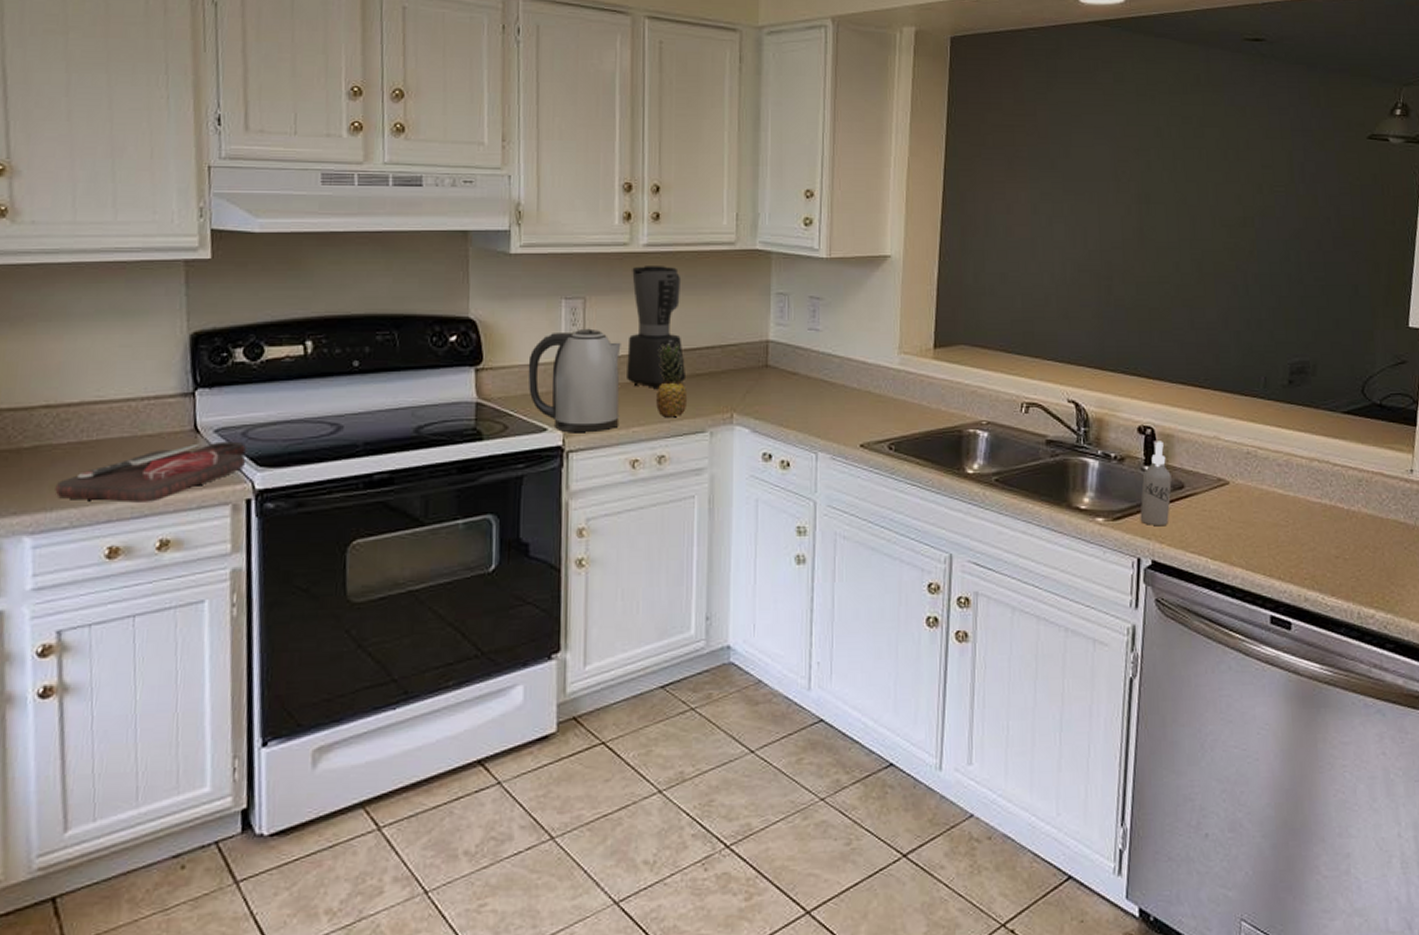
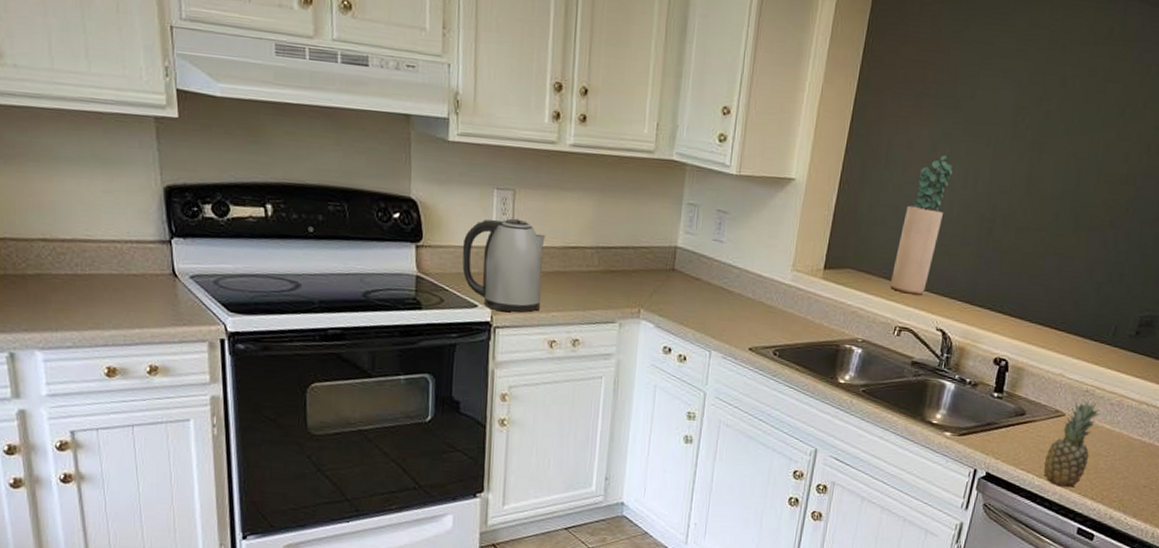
cutting board: present [55,441,246,503] -> none [58,286,219,333]
blender: present [627,266,687,388] -> none [549,165,602,280]
fruit: present [656,343,688,418] -> none [574,240,602,307]
vase: none [1009,208,1059,365] -> present [889,148,954,295]
spray bottle: present [1140,441,1172,527] -> none [982,372,1016,445]
fruit: none [1216,463,1269,570] -> present [1043,400,1101,489]

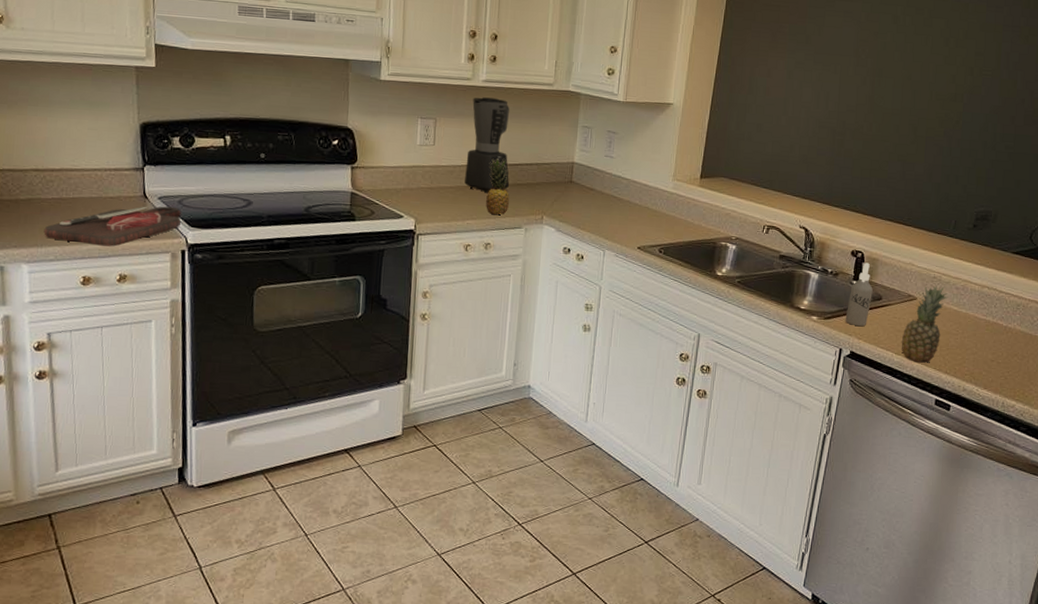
cutting board: none [58,286,219,333] -> present [44,206,182,247]
kettle: present [462,218,546,314] -> none [390,142,462,222]
blender: none [549,165,602,280] -> present [464,97,510,192]
fruit: none [574,240,602,307] -> present [486,158,510,215]
vase: present [889,148,954,295] -> none [757,75,807,198]
spray bottle: none [982,372,1016,445] -> present [845,262,873,327]

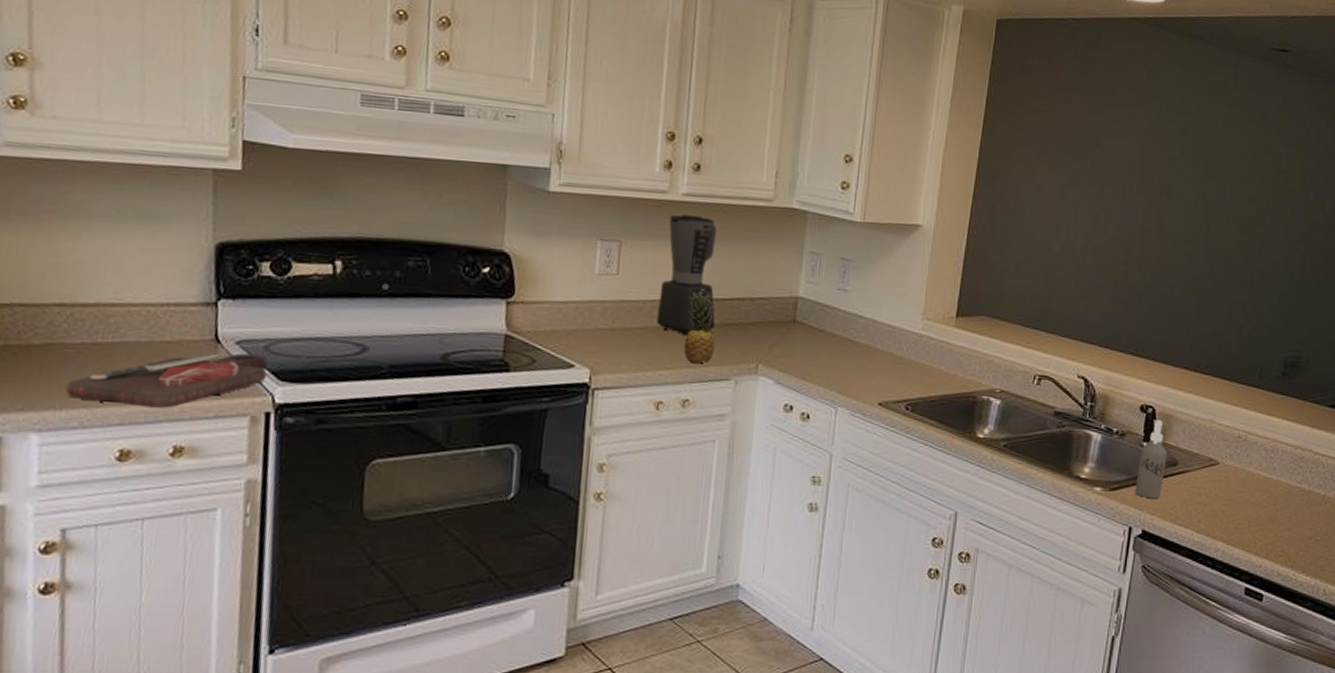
fruit: present [901,285,948,364] -> none [1202,447,1256,544]

